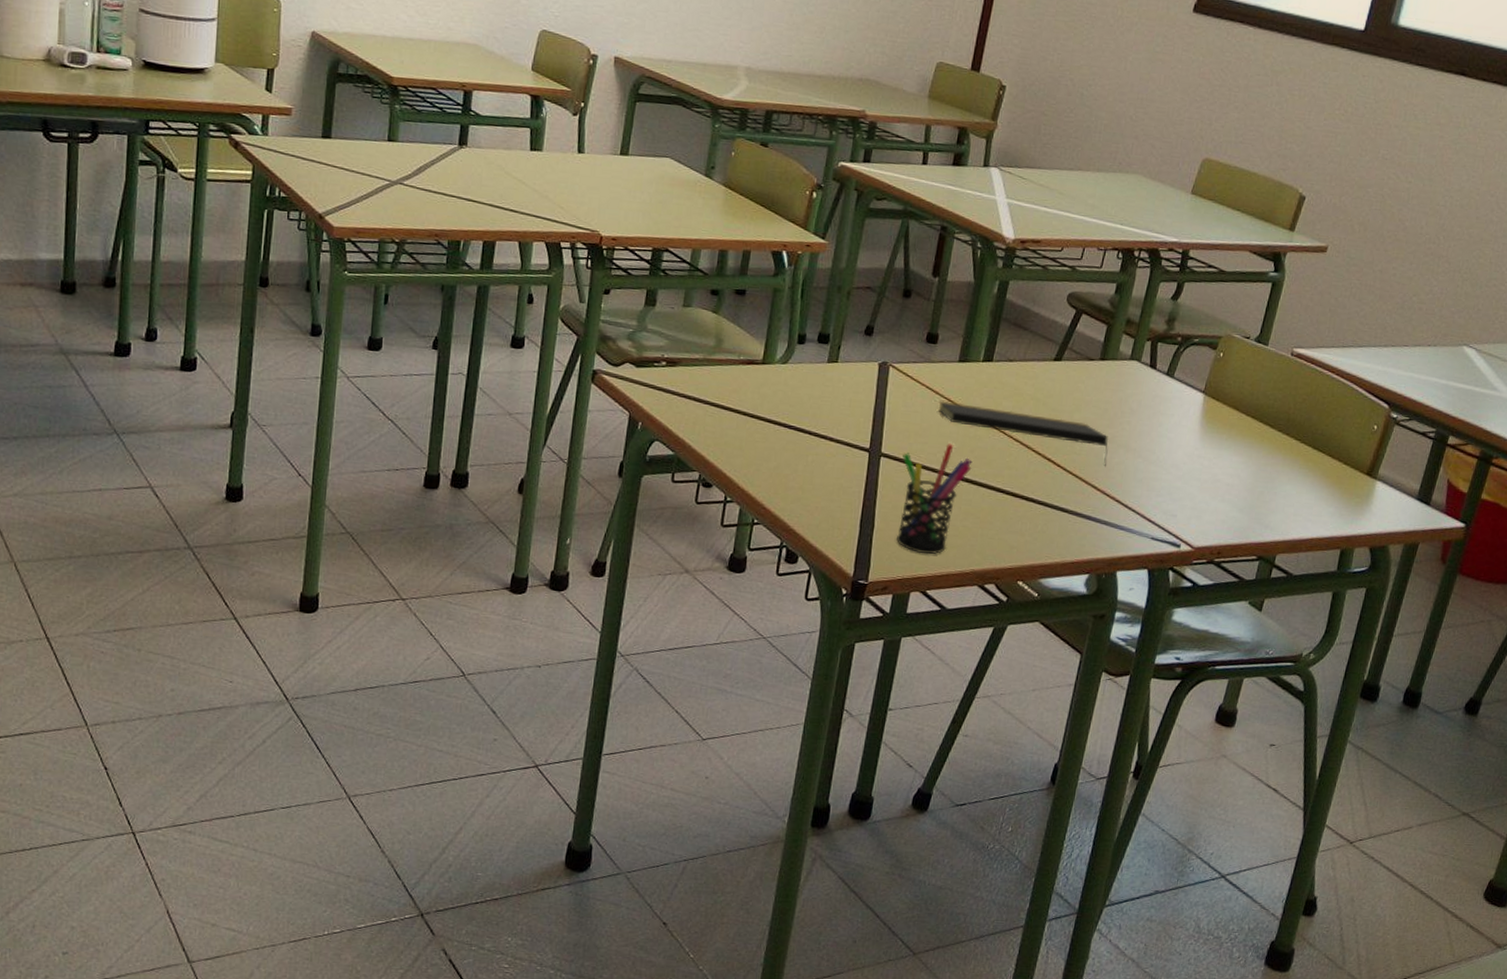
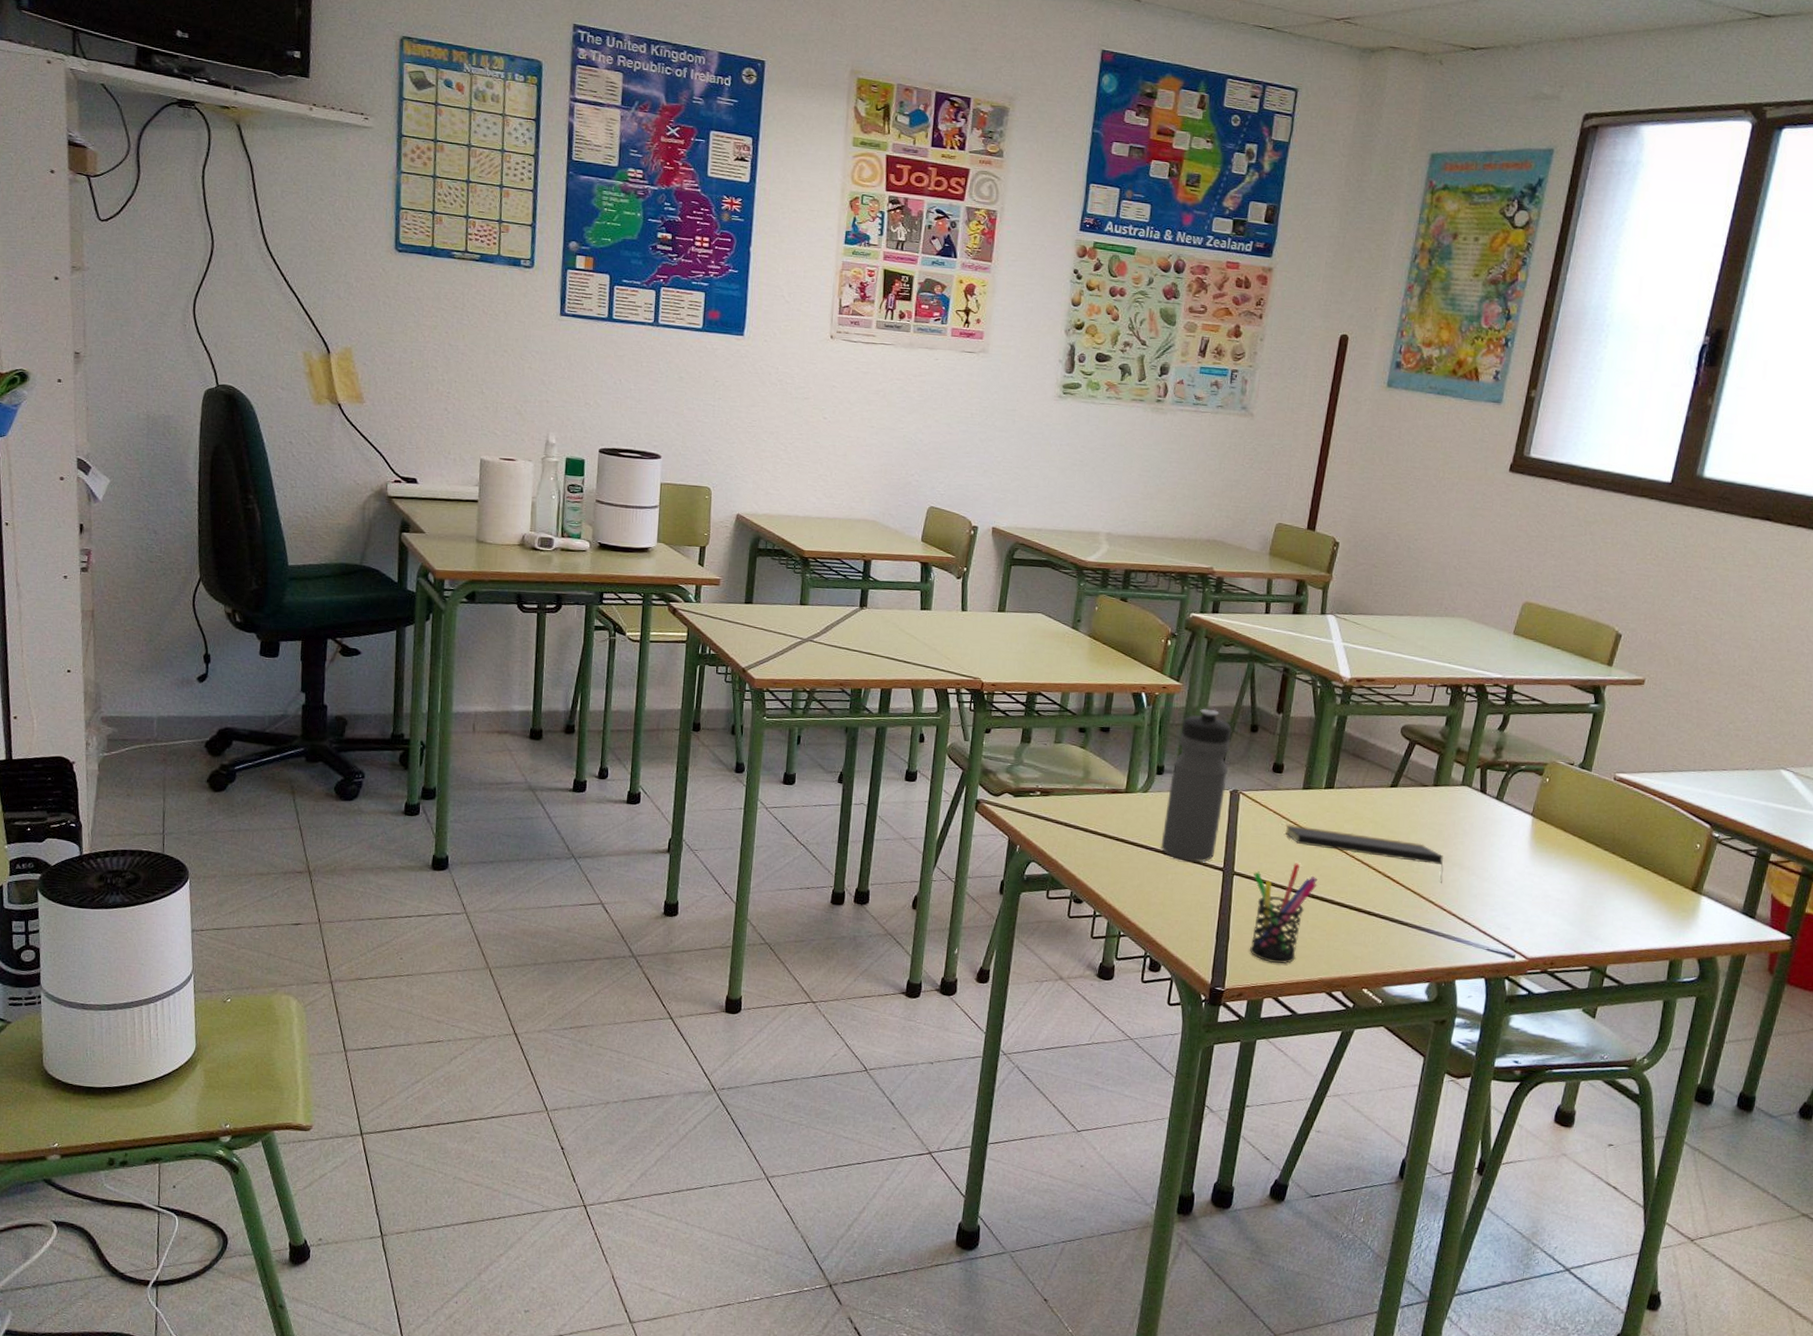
water bottle: none [800,270,883,443] -> present [1160,708,1232,863]

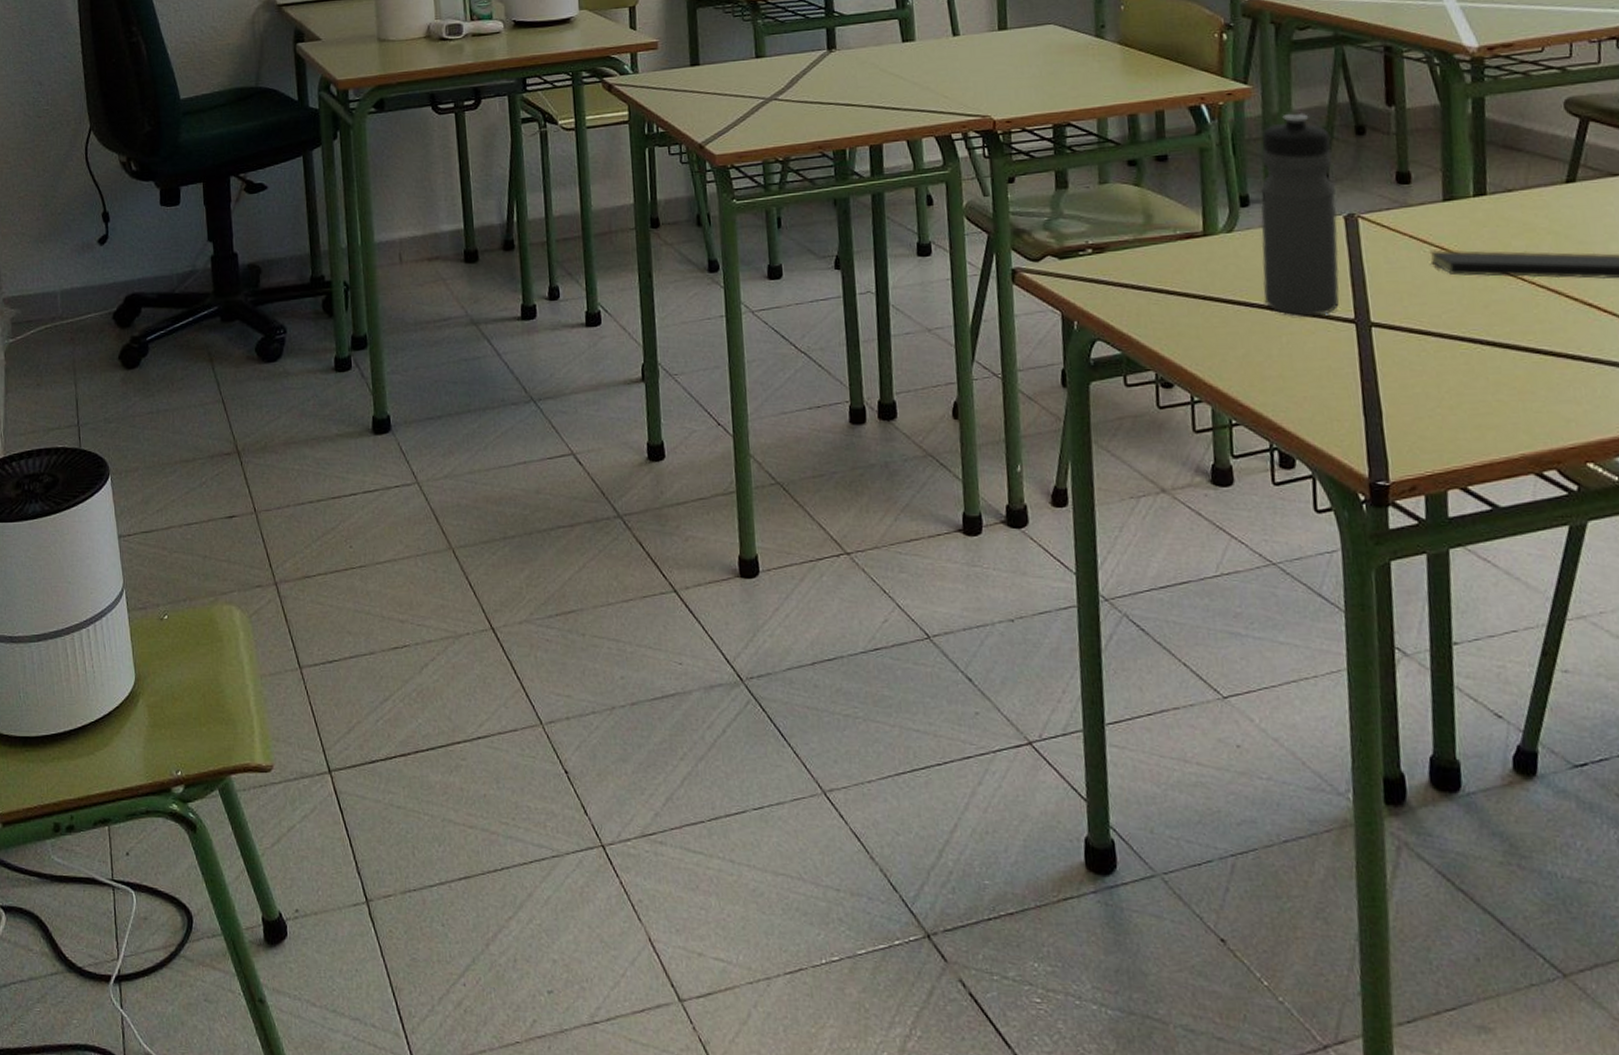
pen holder: present [1250,863,1318,964] -> none [1399,300,1491,441]

